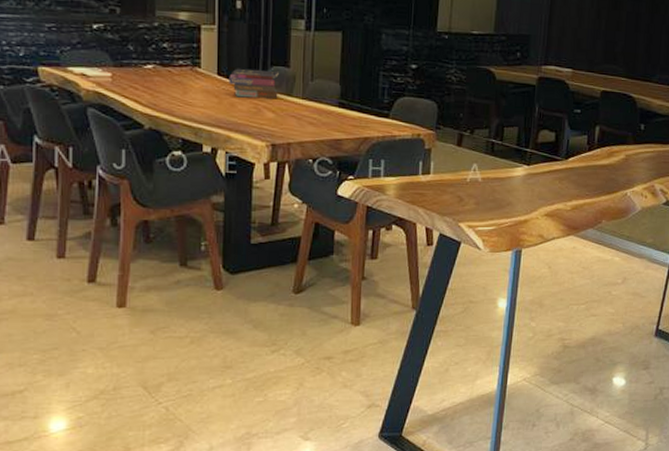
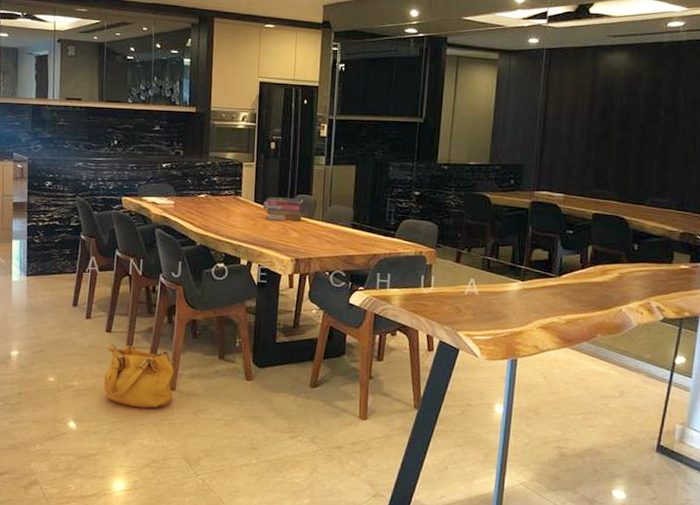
handbag: none [29,254,123,331] -> present [103,343,174,409]

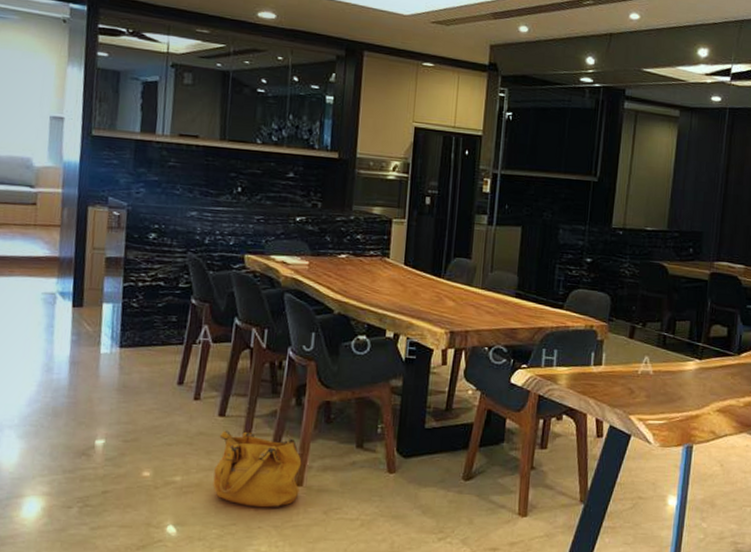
books: present [263,196,303,221] -> none [414,259,461,288]

